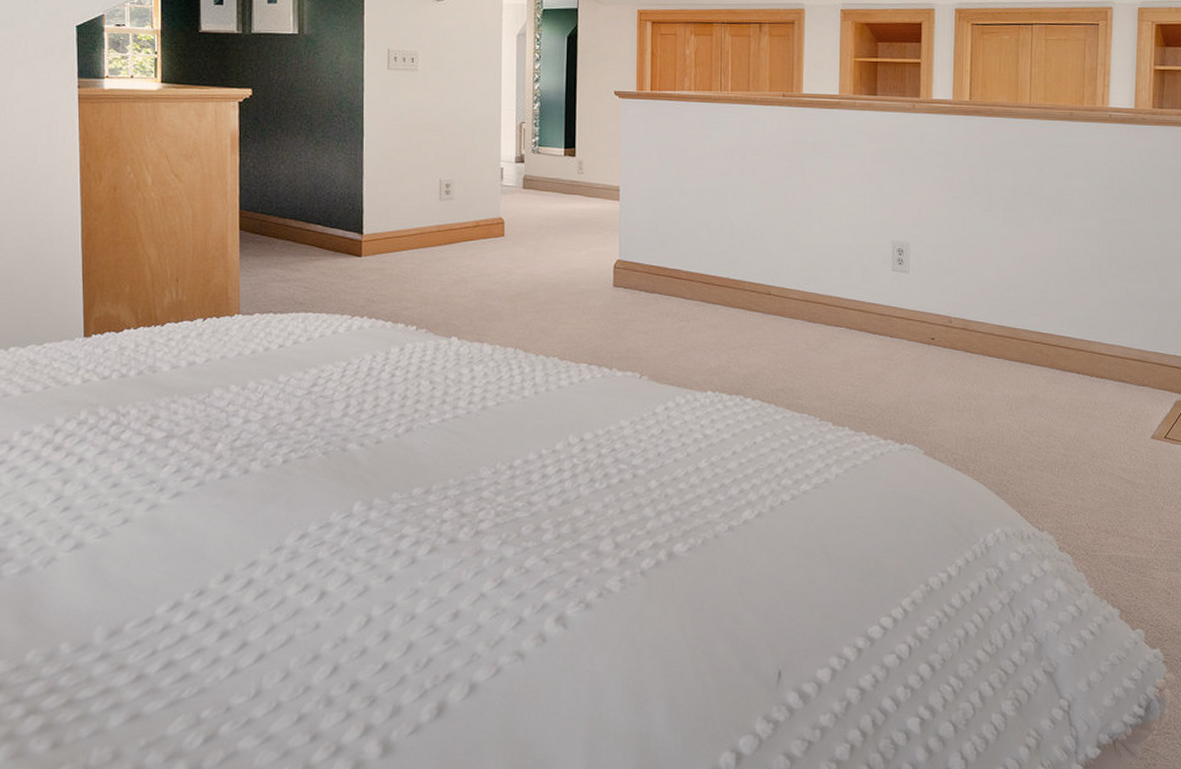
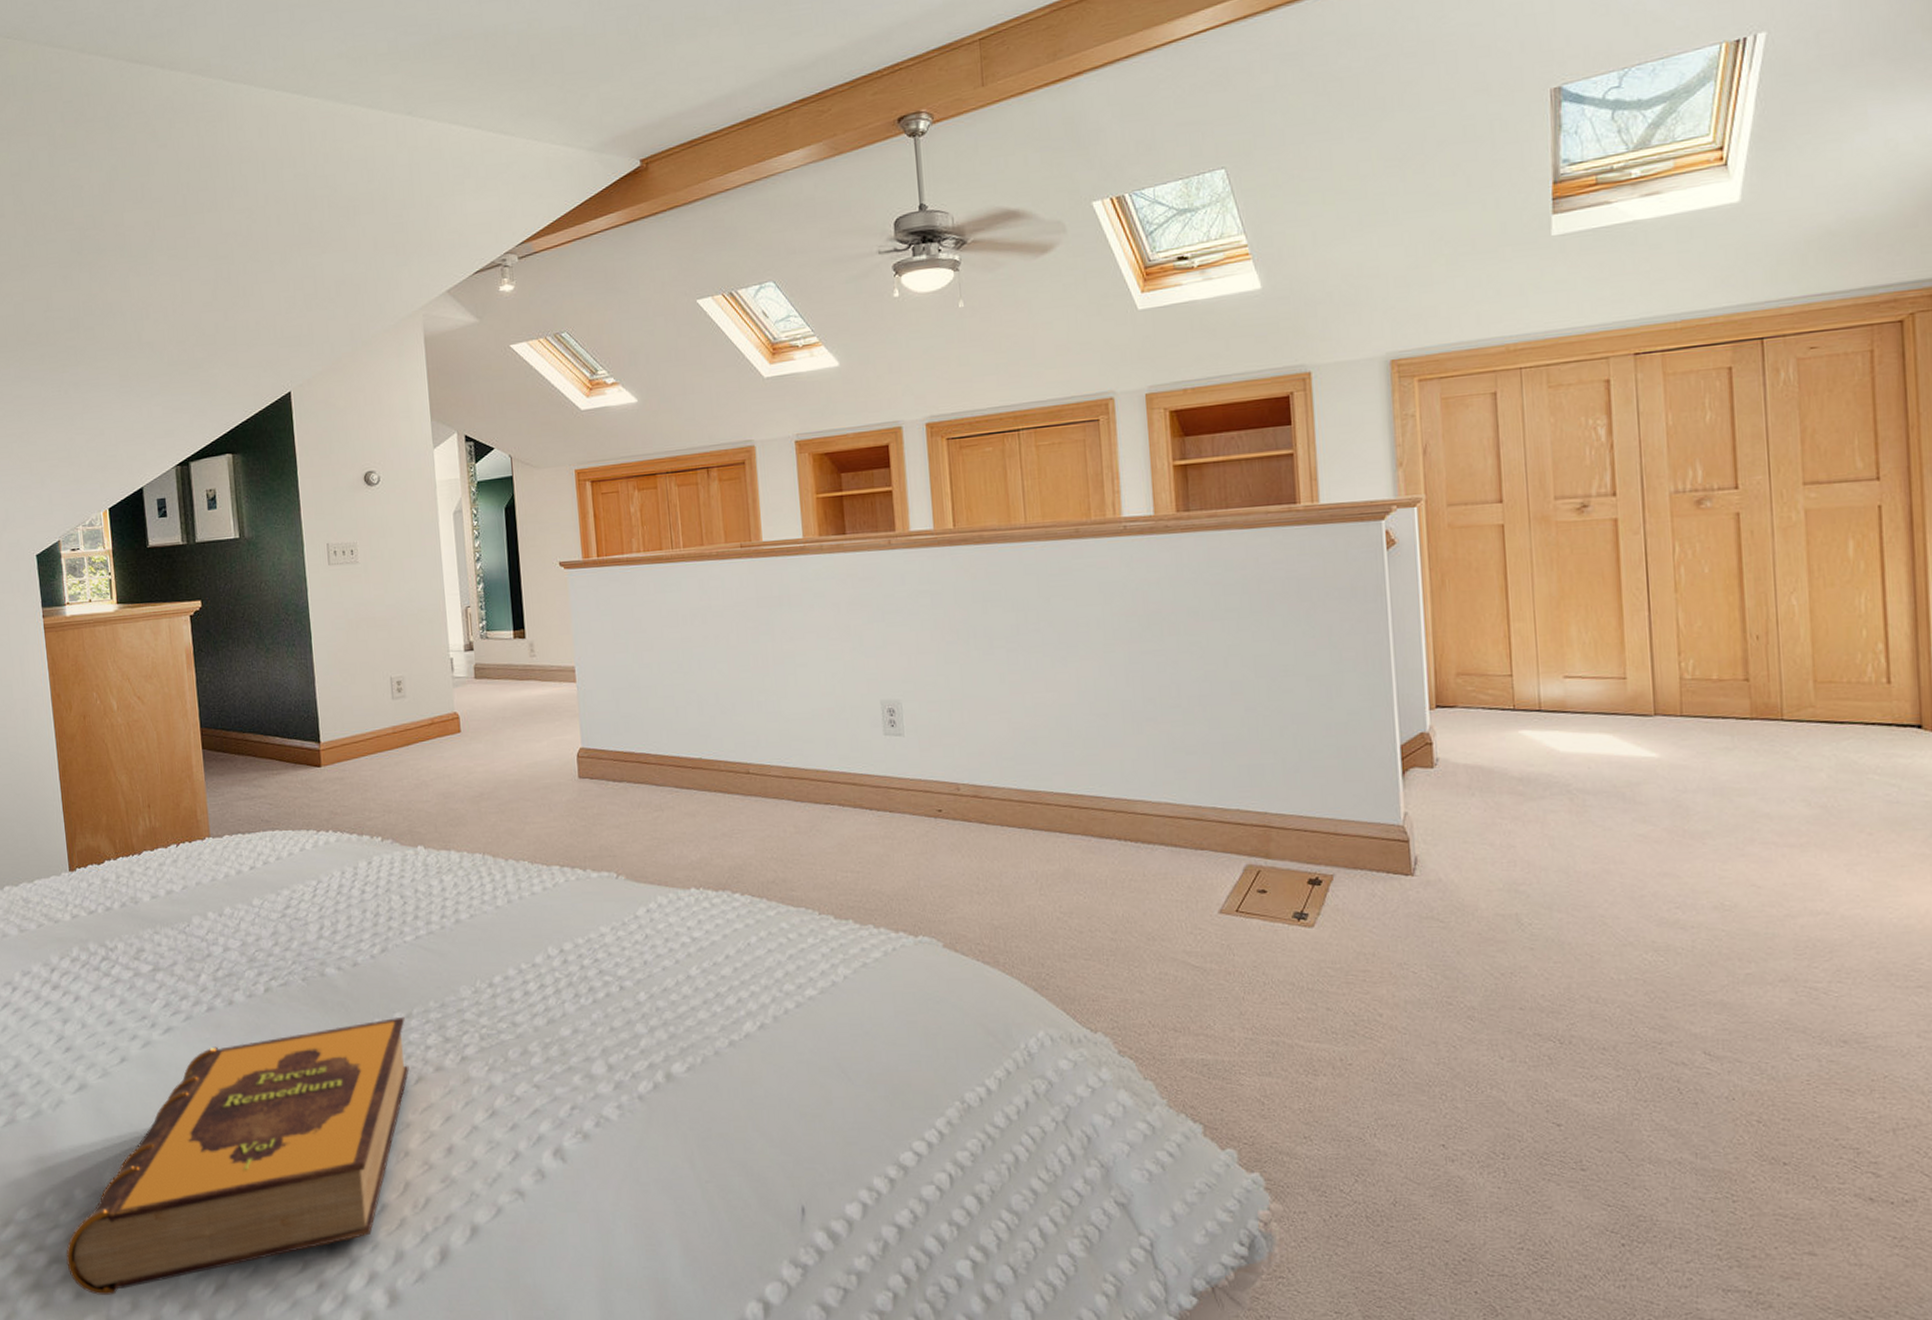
hardback book: none [45,492,423,745] -> present [65,1016,410,1295]

